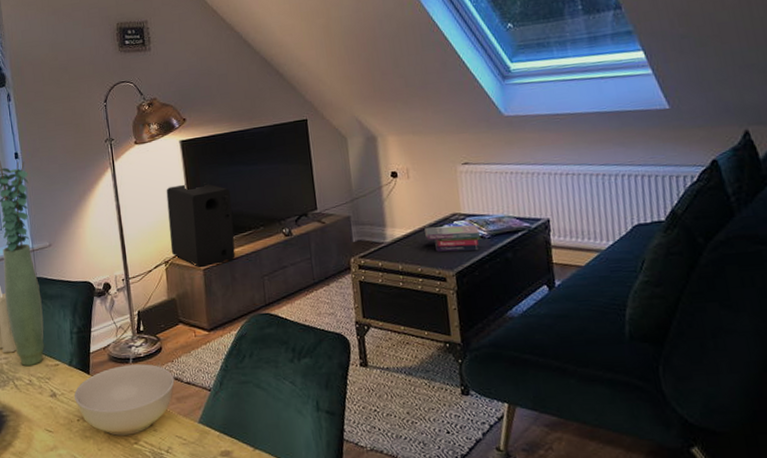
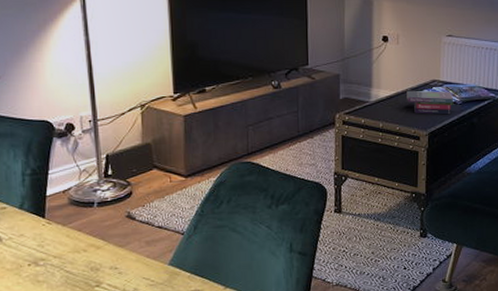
bowl: present [74,364,175,436] -> none [24,208,145,279]
speaker: present [166,183,236,267] -> none [146,25,221,113]

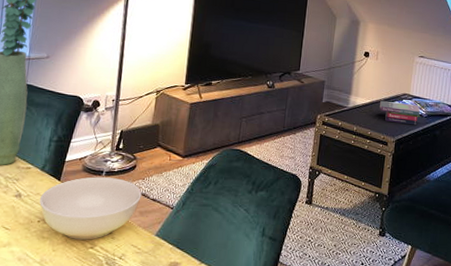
bowl: none [24,208,145,279] -> present [39,177,142,240]

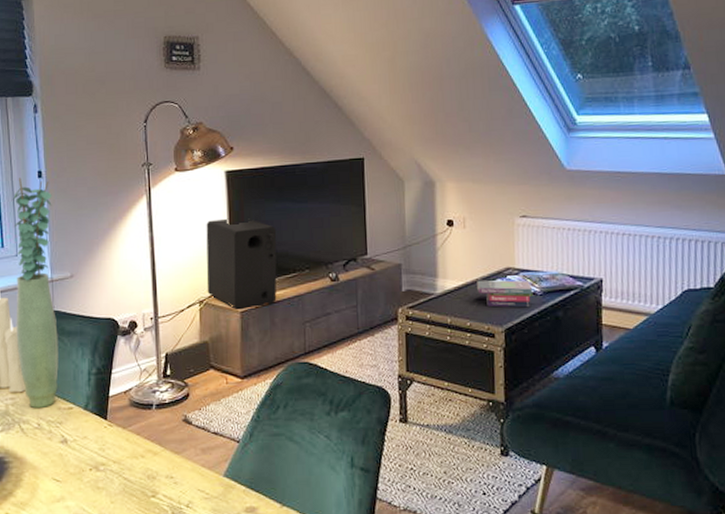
bowl: present [39,177,142,240] -> none [87,411,201,487]
speaker: none [164,26,230,102] -> present [206,218,277,309]

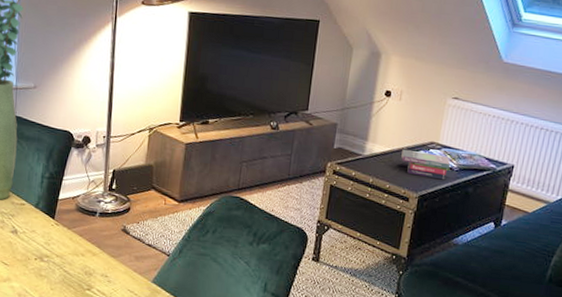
speaker: present [206,218,277,309] -> none [157,56,229,142]

